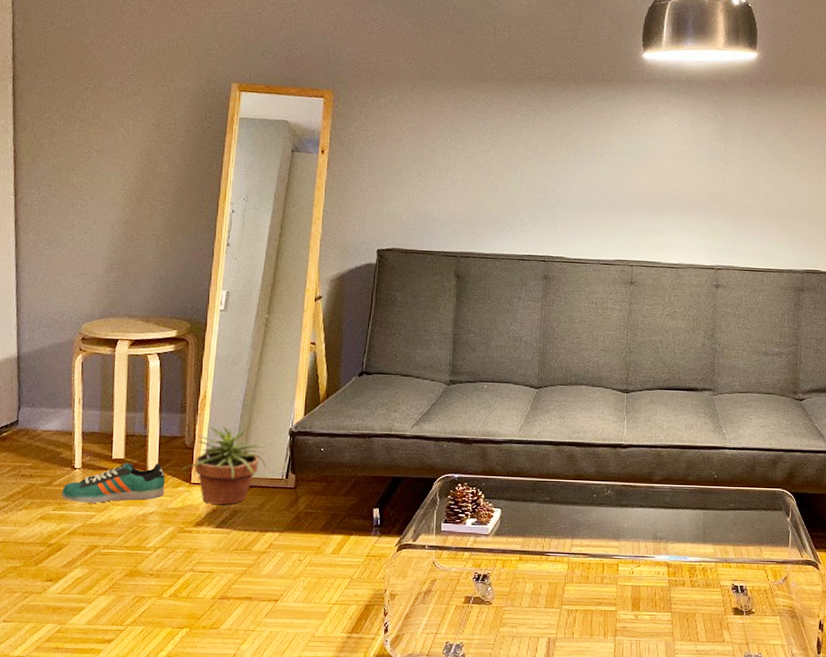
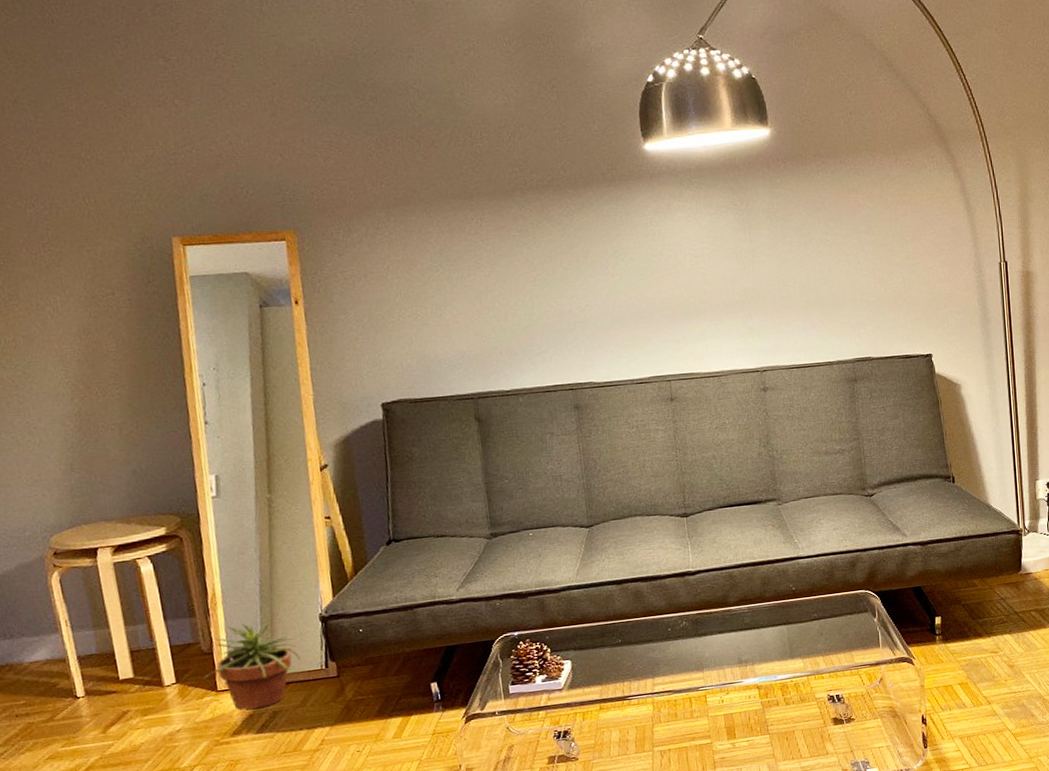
sneaker: present [61,462,165,503] -> none [67,676,189,734]

